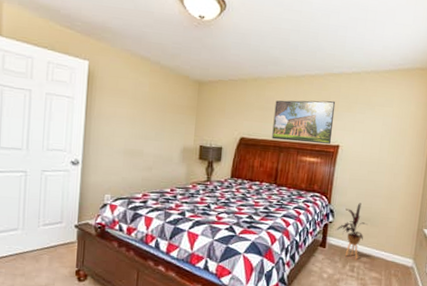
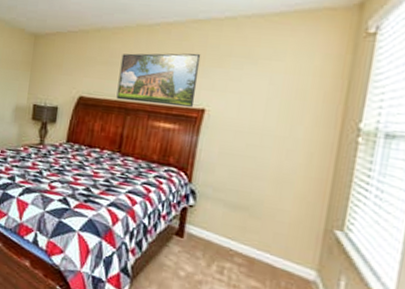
house plant: present [335,203,368,260] -> none [197,185,245,260]

